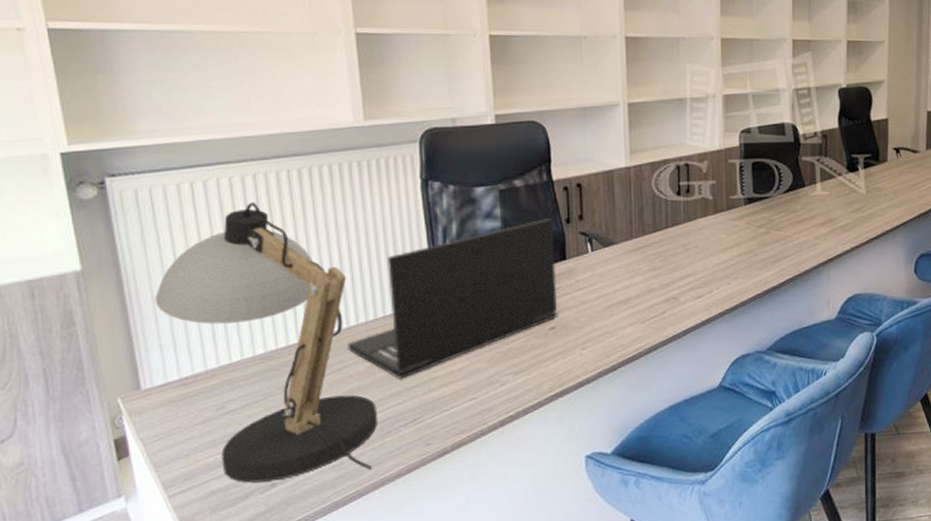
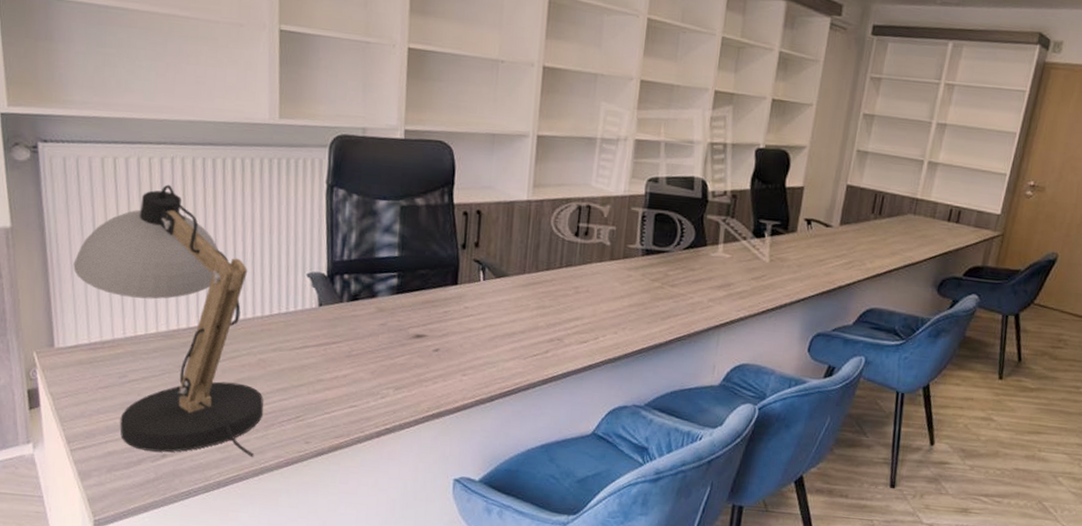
laptop: present [346,218,558,379] -> none [241,241,450,376]

